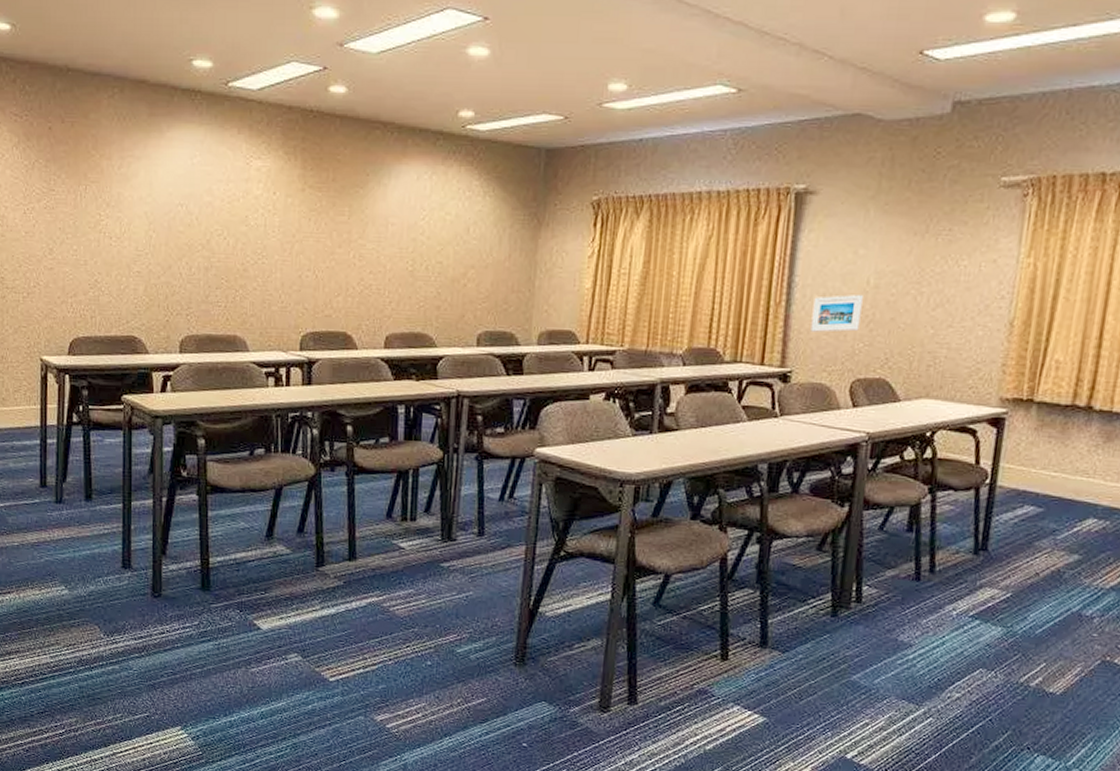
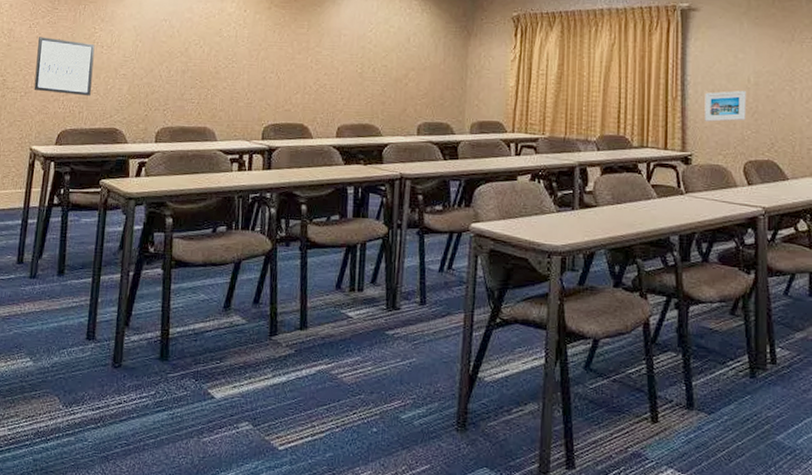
wall art: none [35,225,102,298] -> present [34,37,95,96]

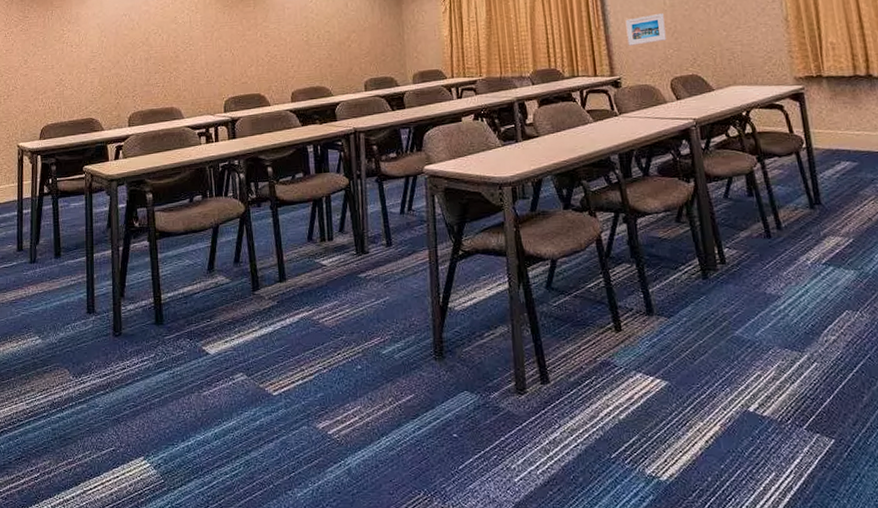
wall art: present [34,37,95,96] -> none [13,43,66,93]

